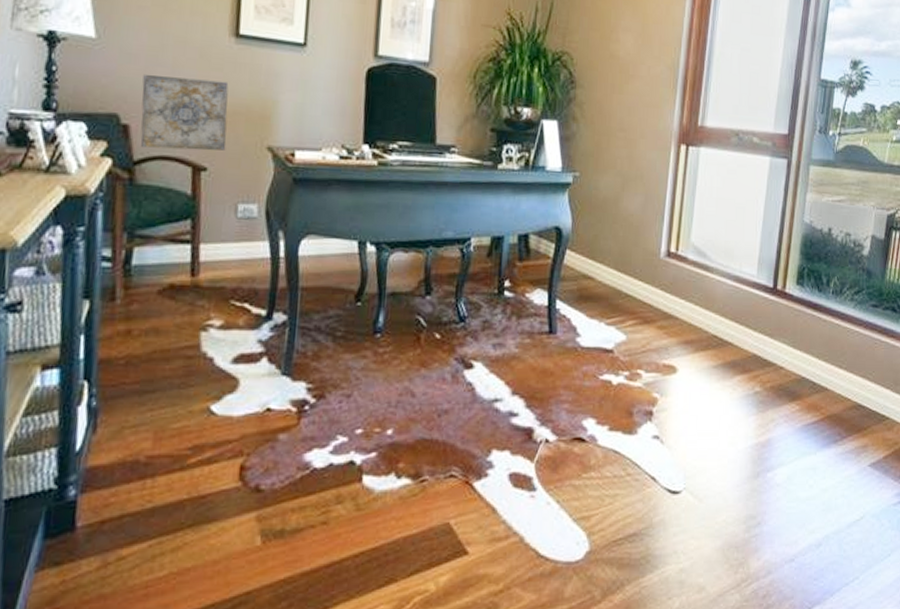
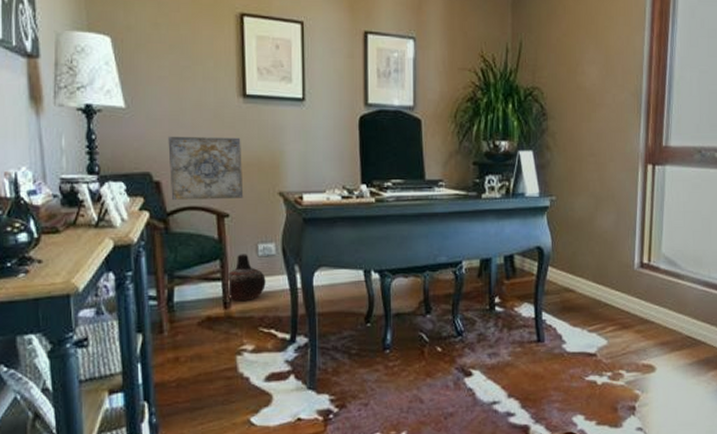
vase: none [196,214,244,268] -> present [227,254,266,301]

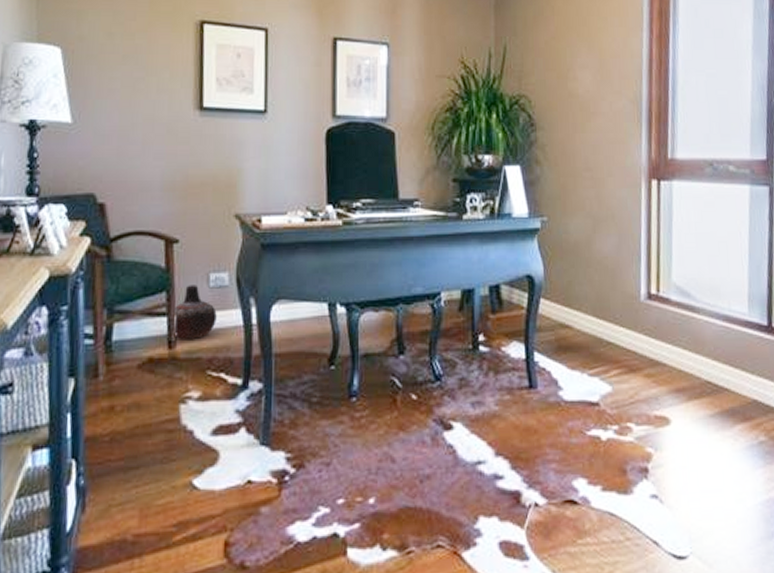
wall art: present [168,136,244,201] -> none [115,153,196,225]

